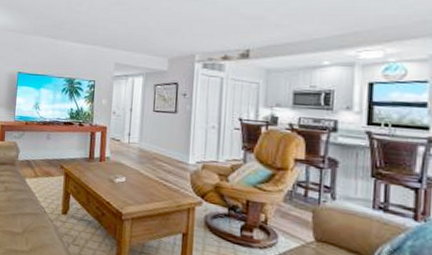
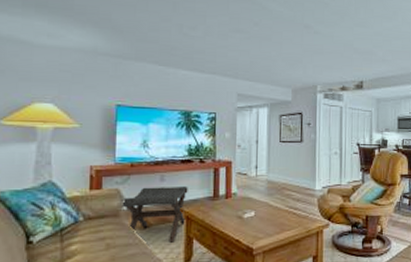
footstool: none [17,143,68,195] -> present [122,185,188,242]

